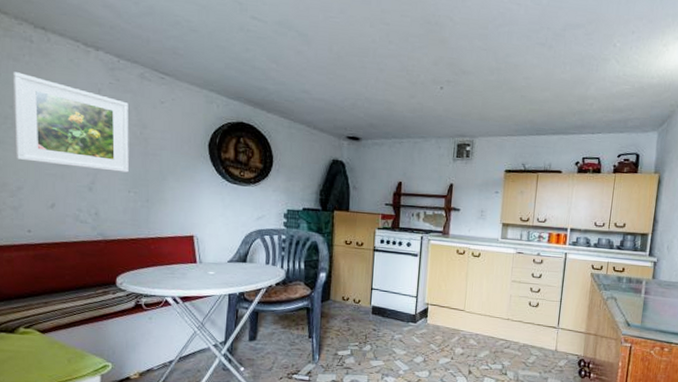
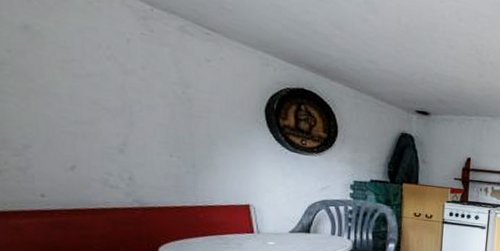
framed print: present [12,72,129,173] -> none [8,9,169,135]

